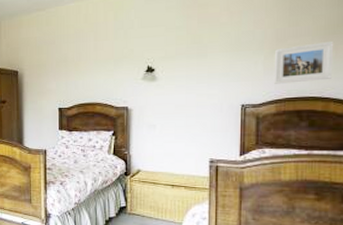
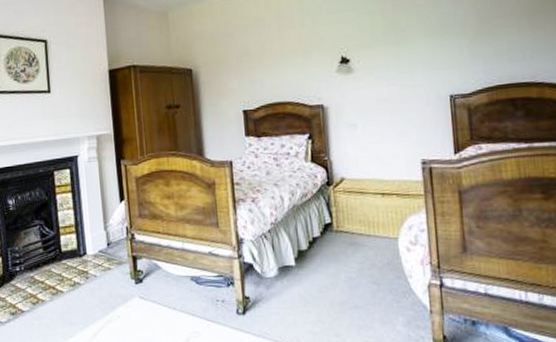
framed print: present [273,40,334,84] -> none [479,19,543,70]

